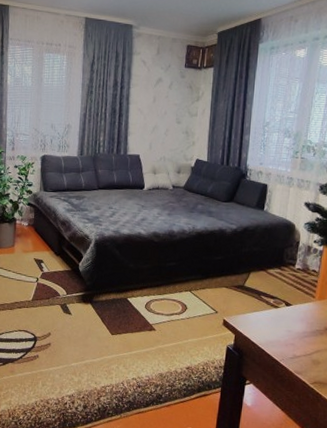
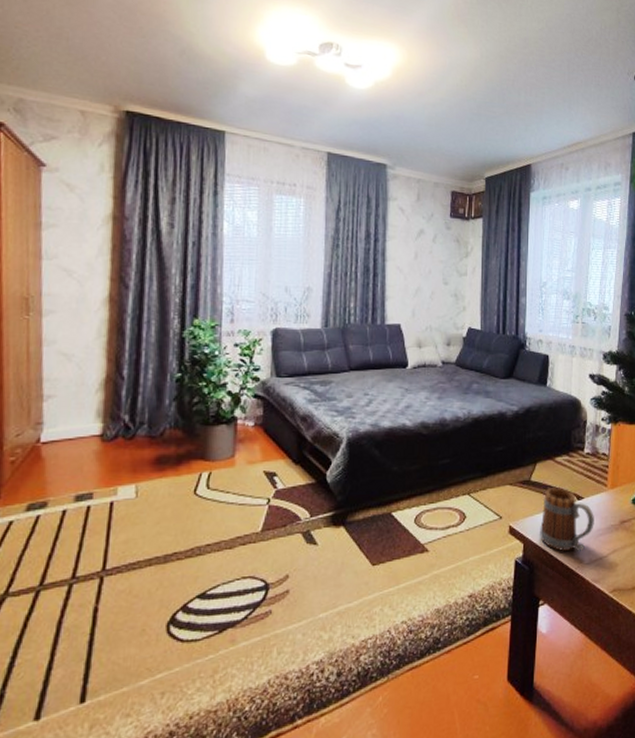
mug: none [249,293,301,347] -> present [539,486,594,551]

